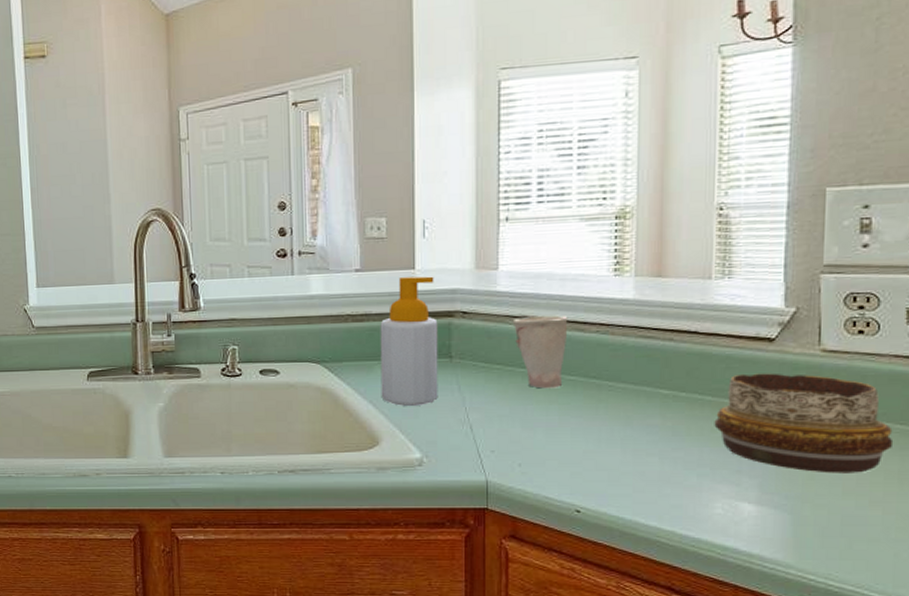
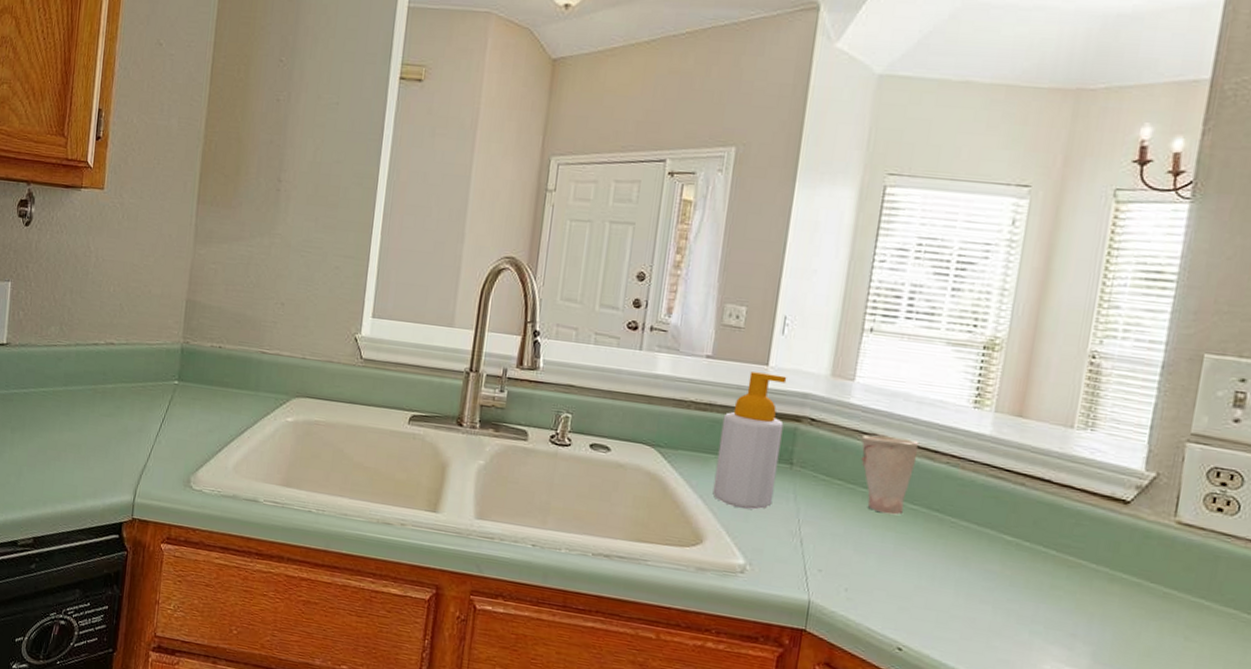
decorative bowl: present [714,373,894,473] -> none [1054,532,1239,658]

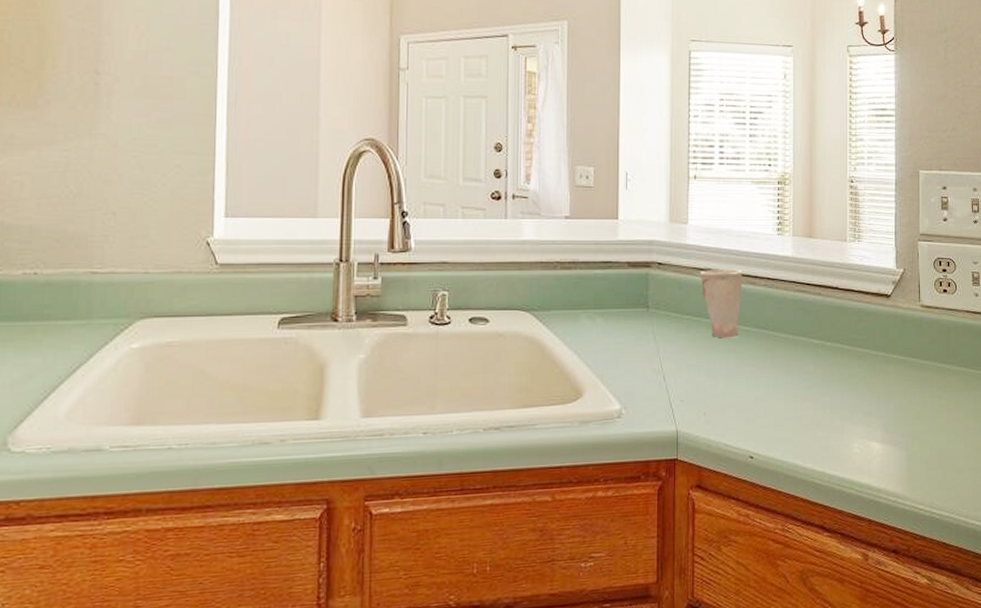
soap bottle: present [712,371,787,510] -> none [585,227,637,357]

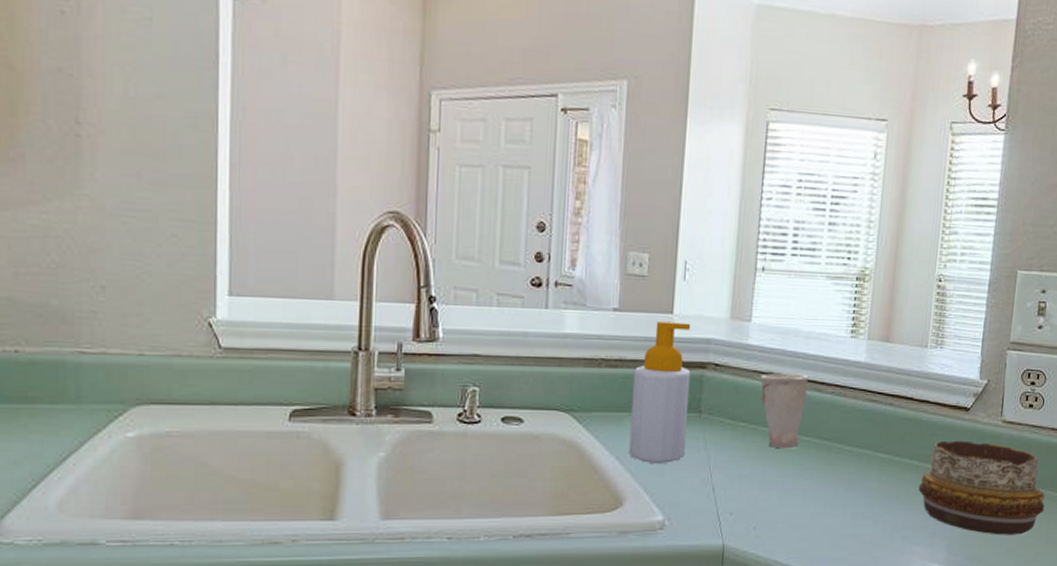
soap bottle: none [585,227,637,357] -> present [629,322,691,465]
decorative bowl: none [851,325,969,413] -> present [918,440,1045,535]

